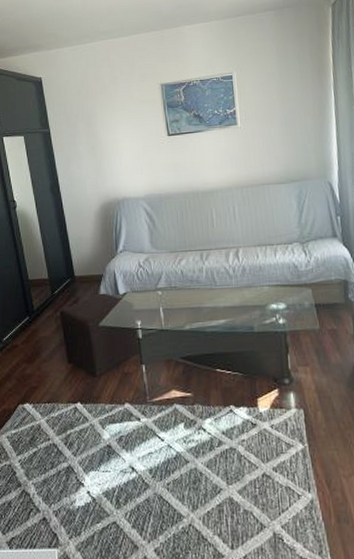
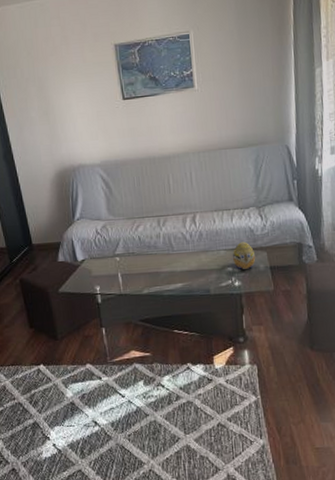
decorative egg: none [277,278,301,306] -> present [233,241,256,269]

